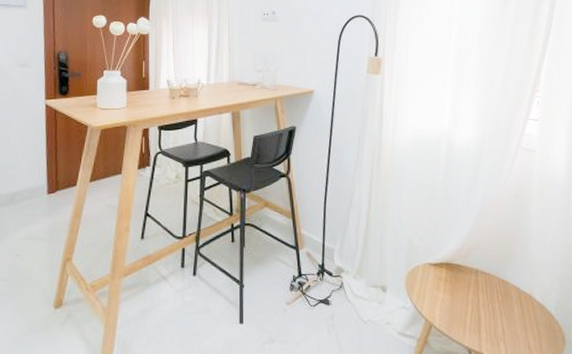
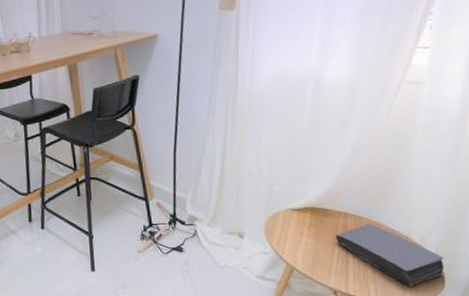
book: none [468,281,564,346] -> present [335,223,445,286]

